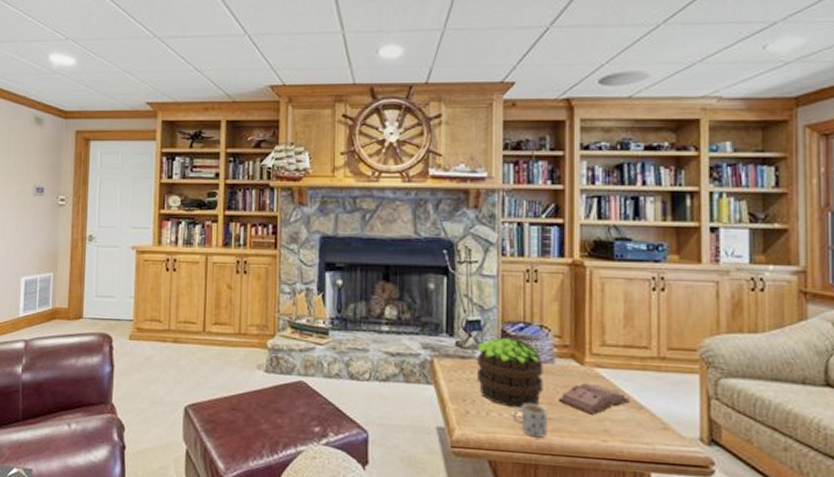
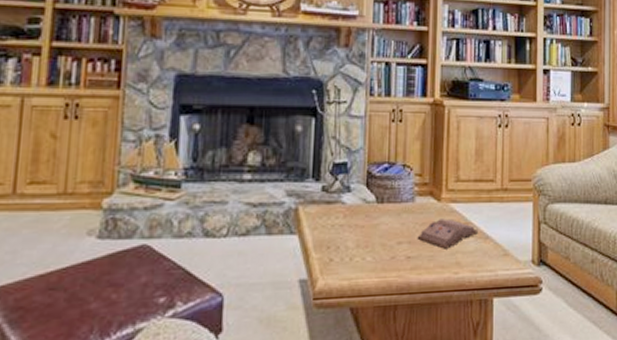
potted plant: present [476,337,543,408] -> none [342,178,405,251]
mug: present [513,403,548,438] -> none [375,243,408,278]

